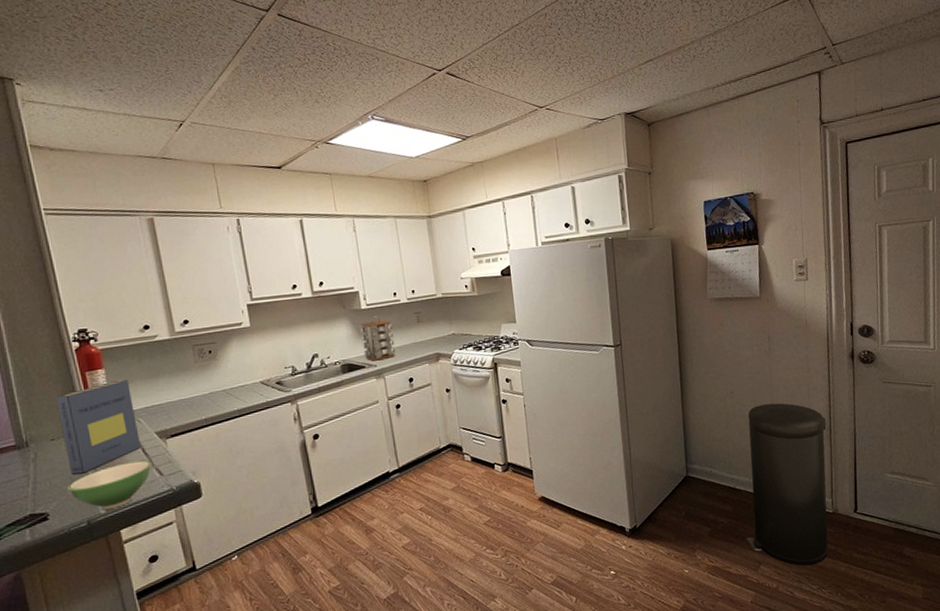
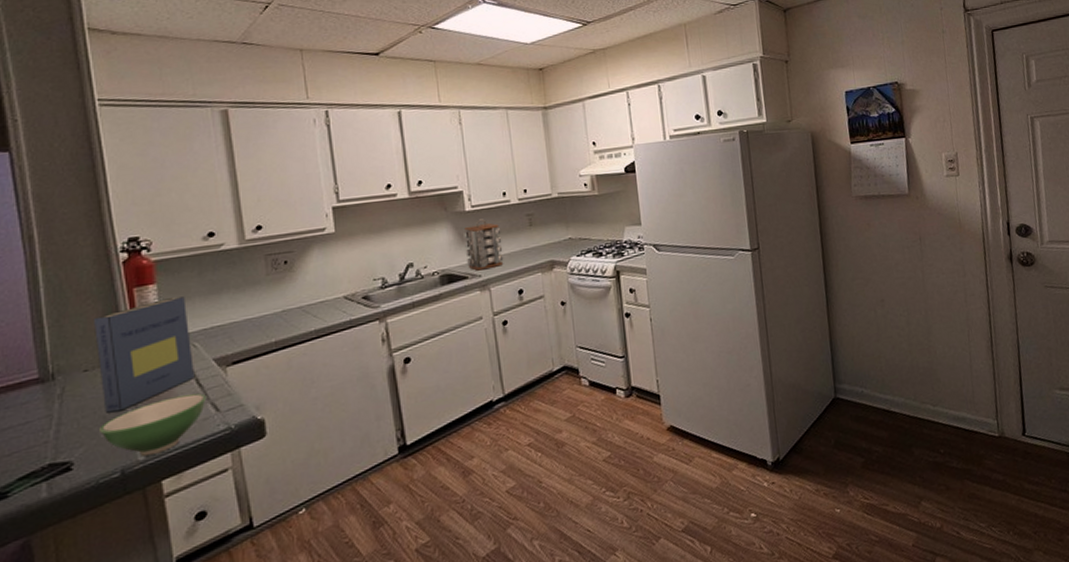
pedal bin: present [746,403,829,566] -> none [900,311,997,500]

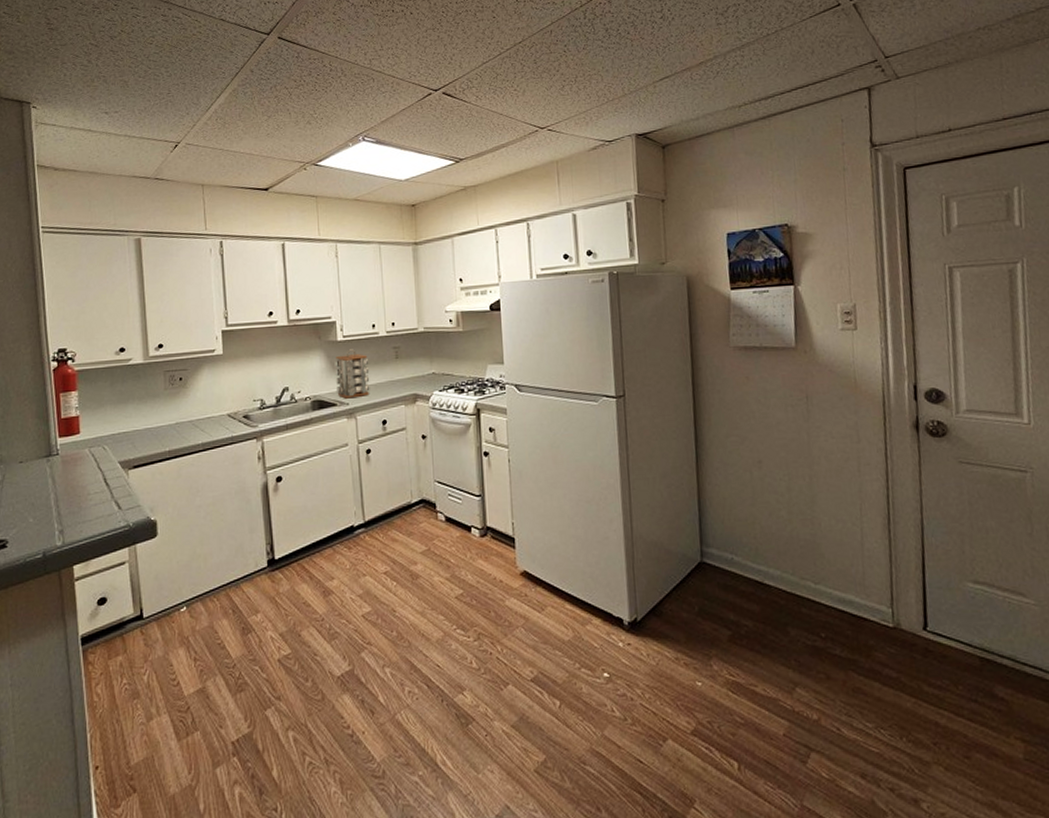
book: present [94,296,194,413] -> none [29,404,103,501]
bowl: present [98,393,207,457] -> none [27,491,112,543]

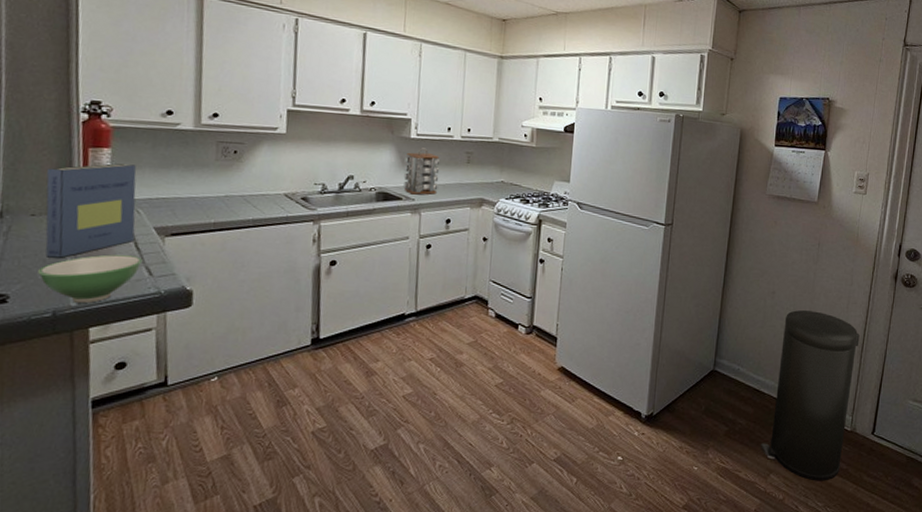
bowl: none [27,491,112,543] -> present [36,254,143,304]
book: none [29,404,103,501] -> present [45,163,137,258]
pedal bin: none [777,479,889,695] -> present [761,310,860,481]

